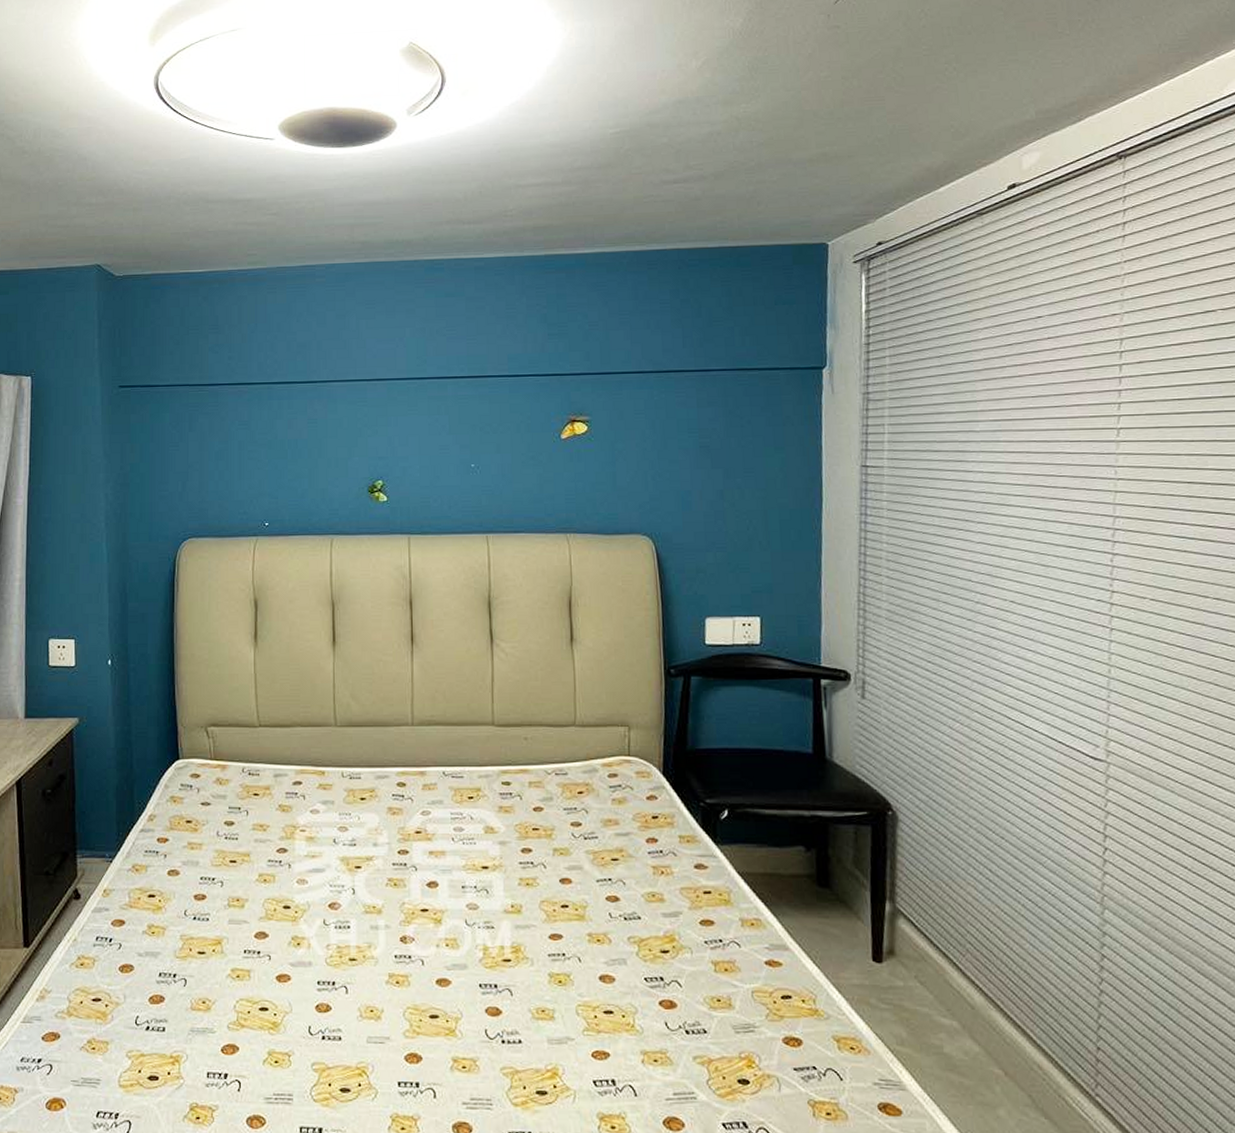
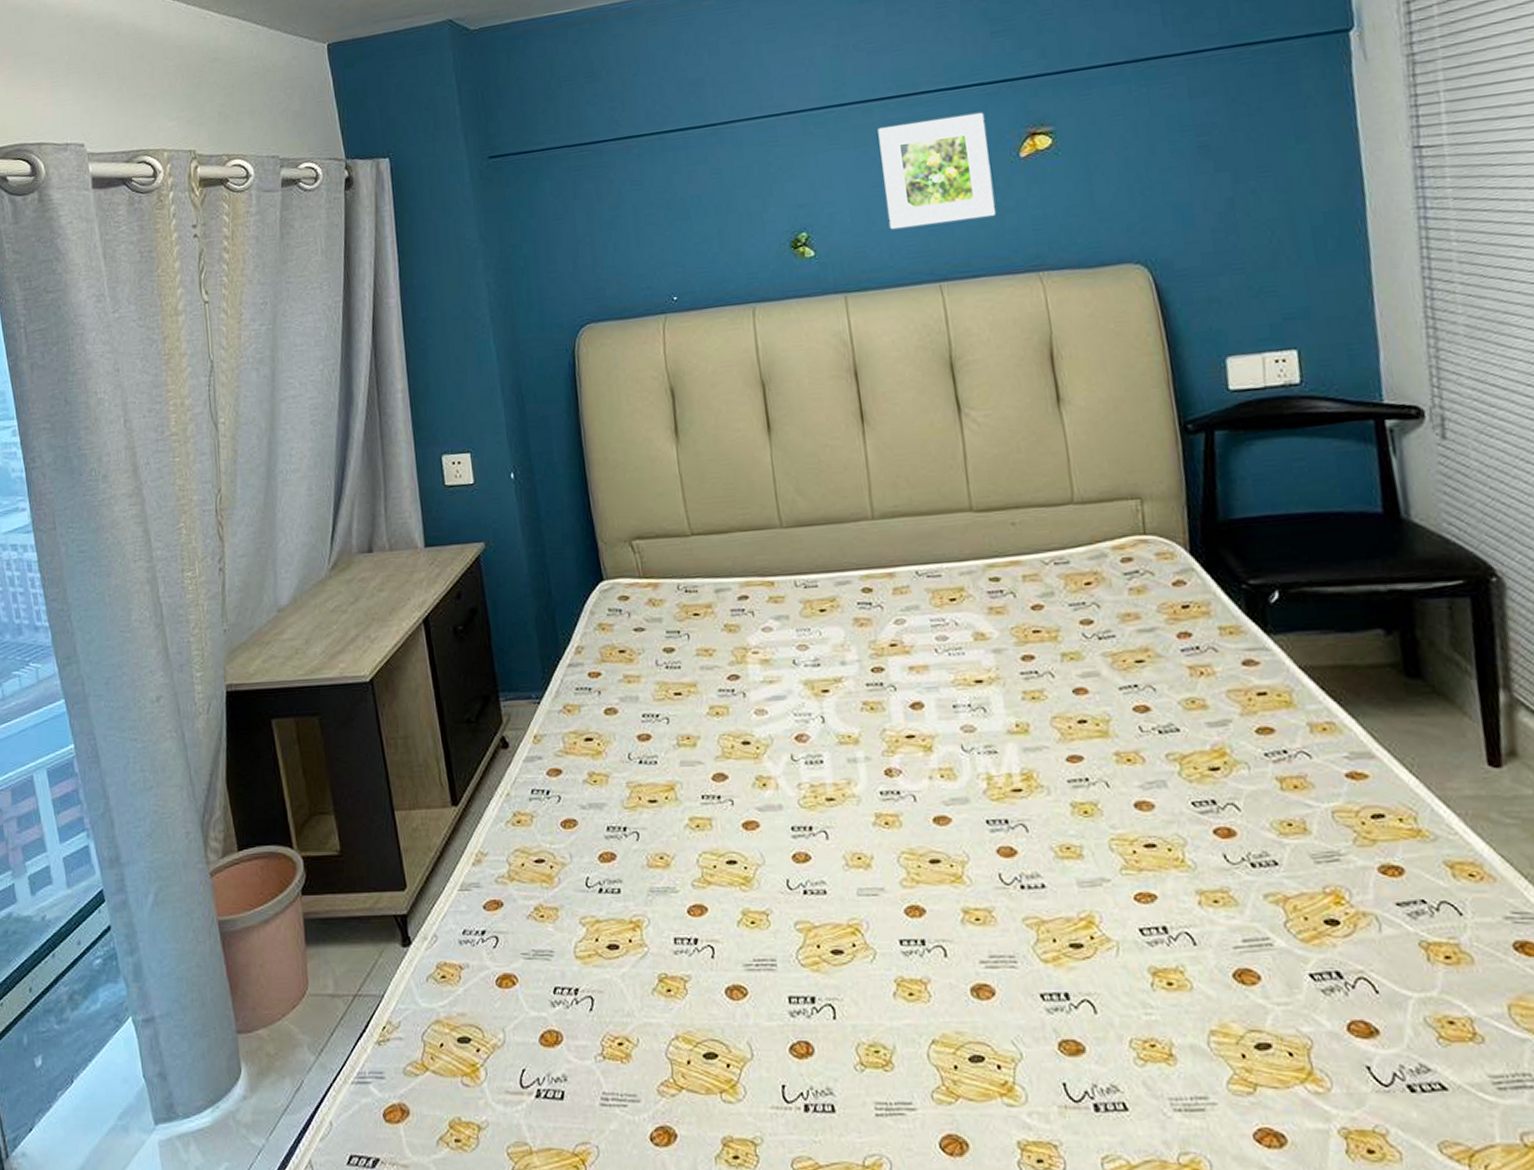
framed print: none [449,398,538,486] -> present [877,112,996,230]

